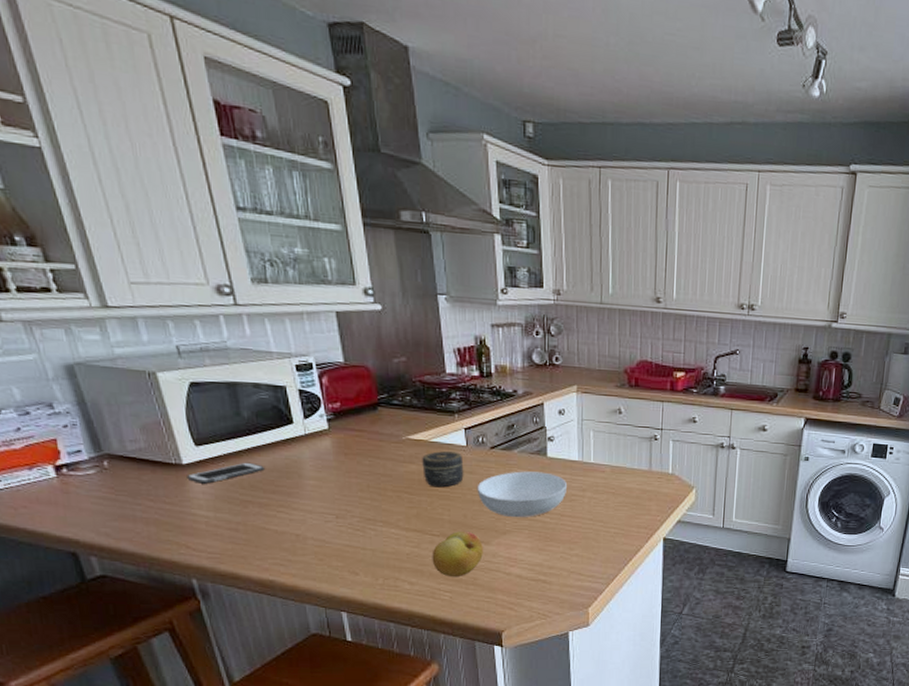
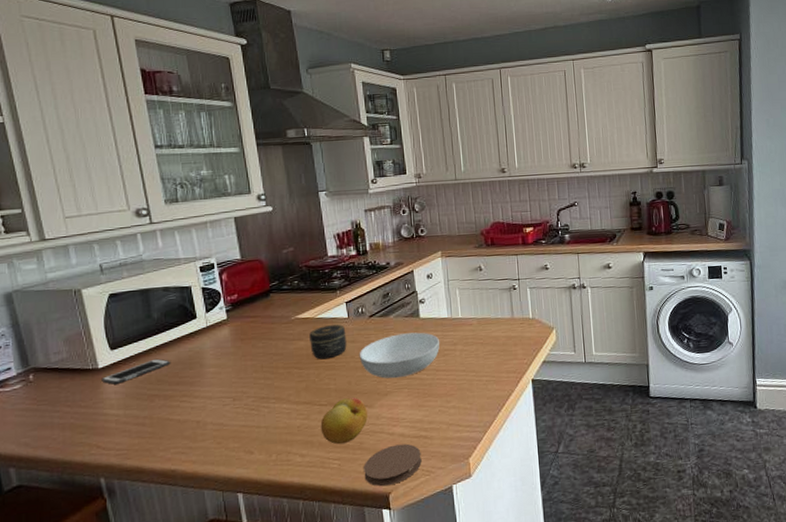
coaster: none [477,585,538,624] -> present [364,443,422,487]

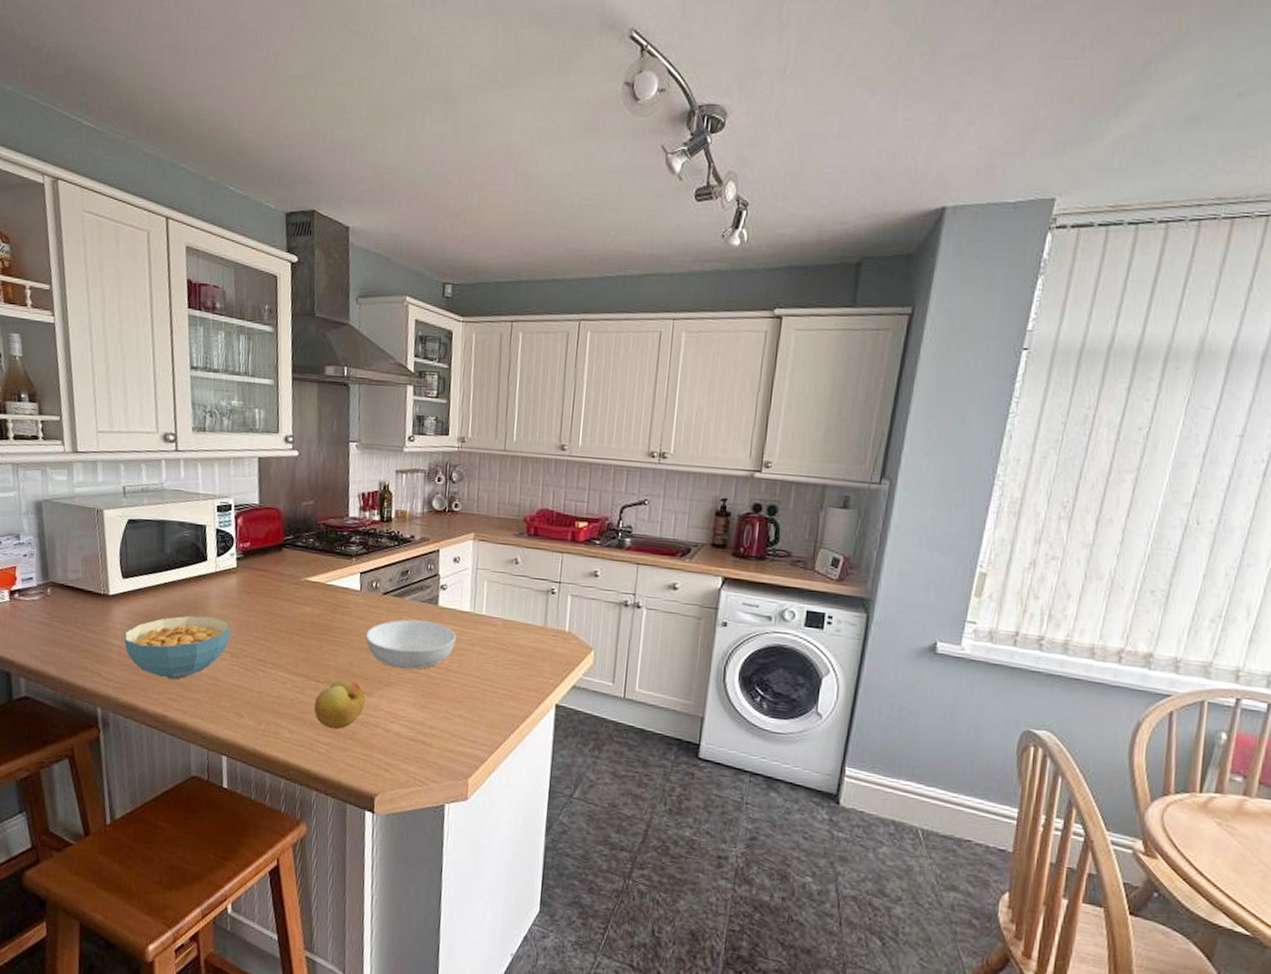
cell phone: present [101,358,170,385] -> none [110,595,176,615]
cereal bowl: none [120,367,230,435] -> present [124,615,231,680]
jar: present [309,324,347,360] -> none [316,594,356,632]
coaster: present [364,443,422,487] -> none [351,743,416,787]

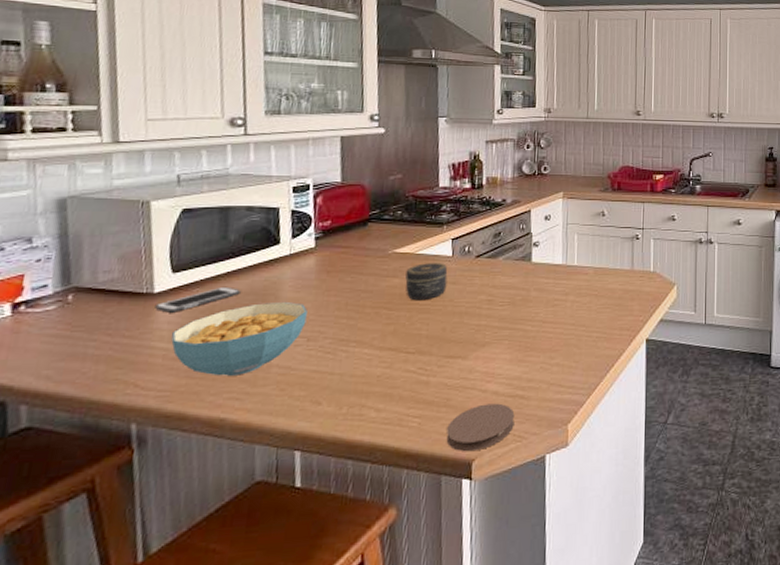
cell phone: none [110,595,176,615] -> present [154,286,241,313]
fruit: present [314,679,366,730] -> none [403,345,460,400]
jar: none [316,594,356,632] -> present [405,263,448,301]
coaster: none [351,743,416,787] -> present [446,403,515,452]
serving bowl: present [365,619,457,670] -> none [458,278,551,328]

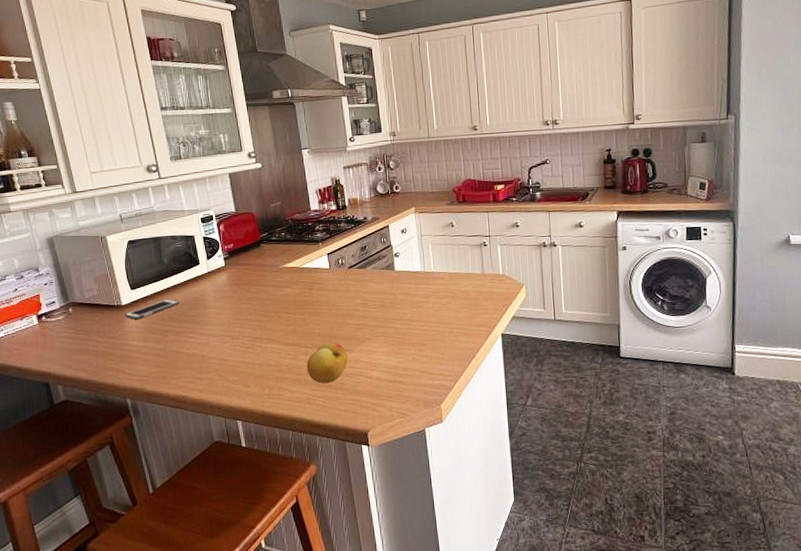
cereal bowl: present [171,301,307,376] -> none [140,309,229,366]
fruit: none [403,345,460,400] -> present [306,341,348,384]
jar: present [405,263,448,301] -> none [295,274,329,306]
coaster: present [446,403,515,452] -> none [345,387,397,425]

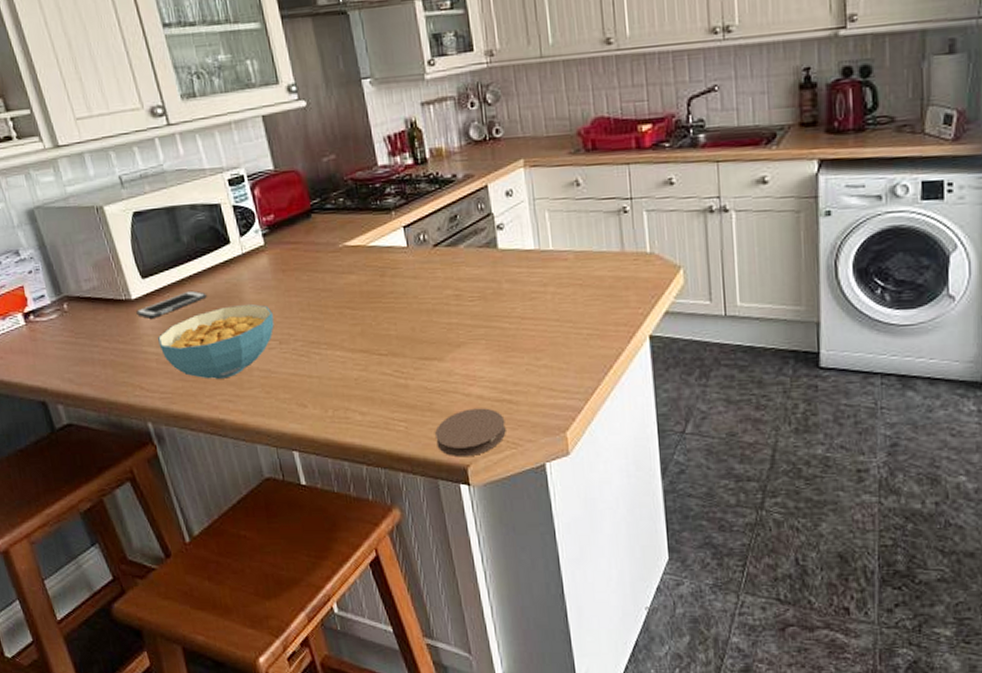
cereal bowl: none [140,309,229,366] -> present [158,303,274,379]
fruit: present [306,341,348,384] -> none [381,346,437,404]
coaster: none [345,387,397,425] -> present [435,408,506,458]

